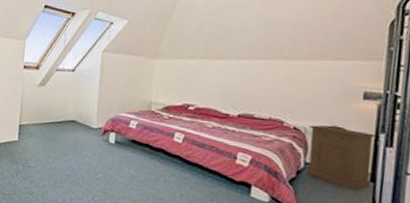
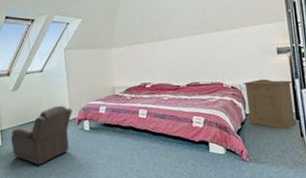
chair: none [28,110,99,170] -> present [10,105,72,166]

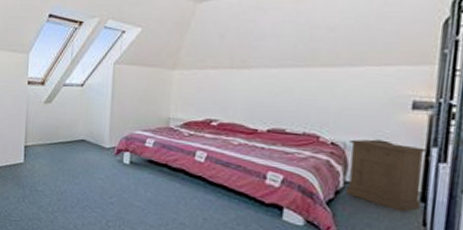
chair: present [10,105,72,166] -> none [34,128,112,194]

